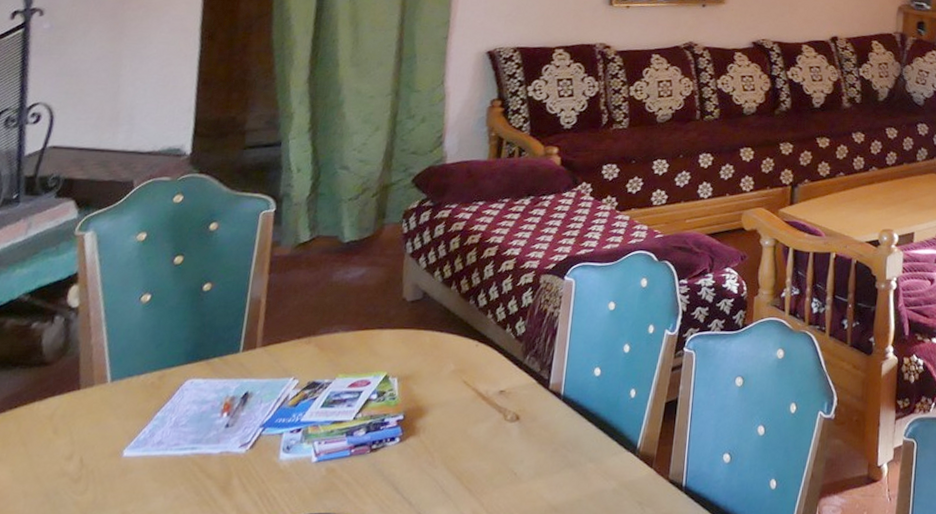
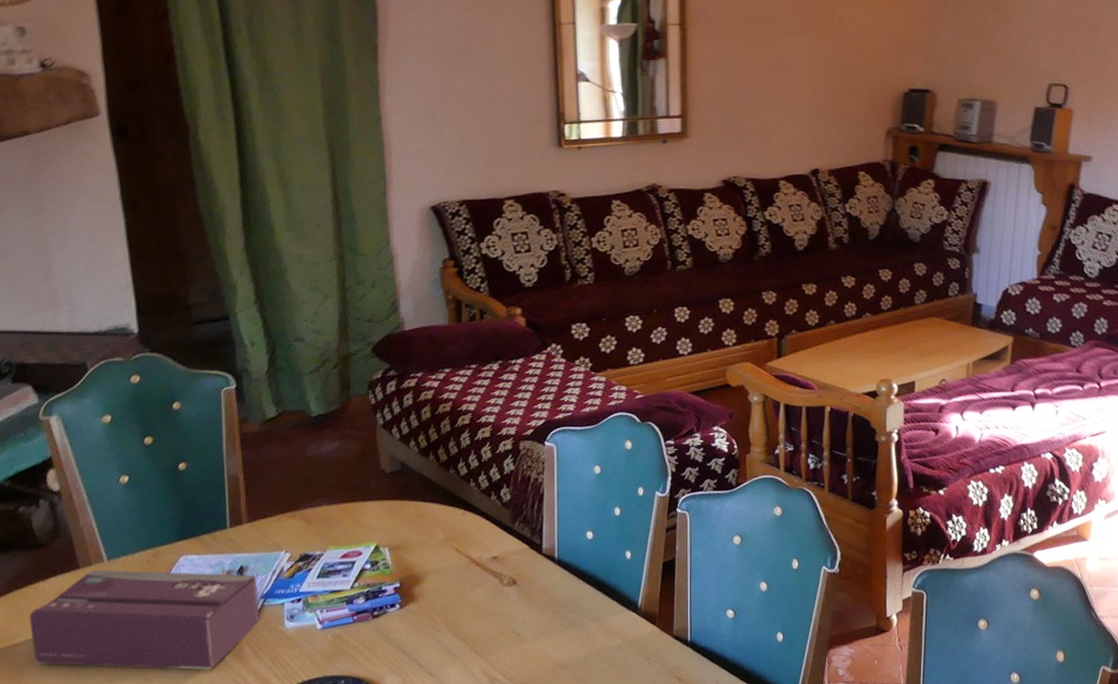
tissue box: none [10,391,260,503] -> present [29,570,260,670]

